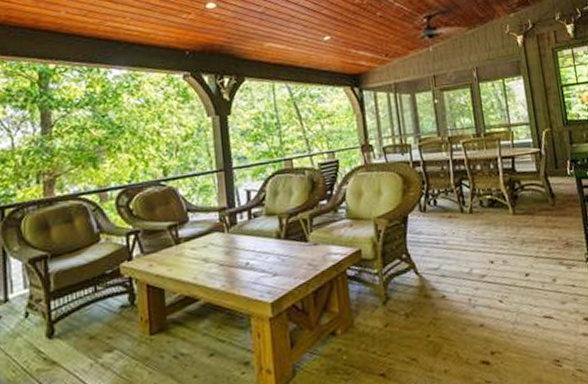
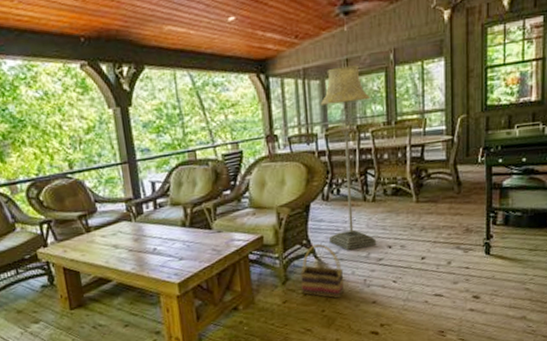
basket: none [402,258,448,321] -> present [301,244,344,299]
floor lamp: none [411,81,477,266] -> present [320,65,376,250]

